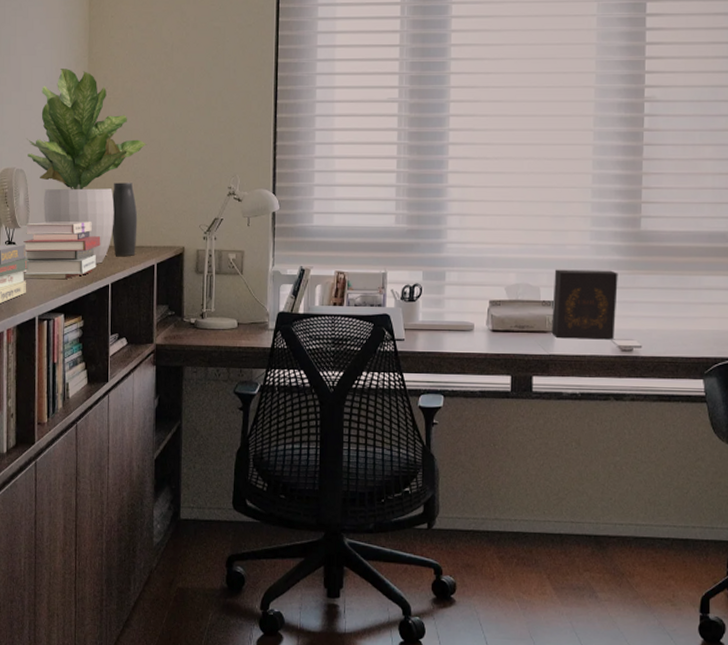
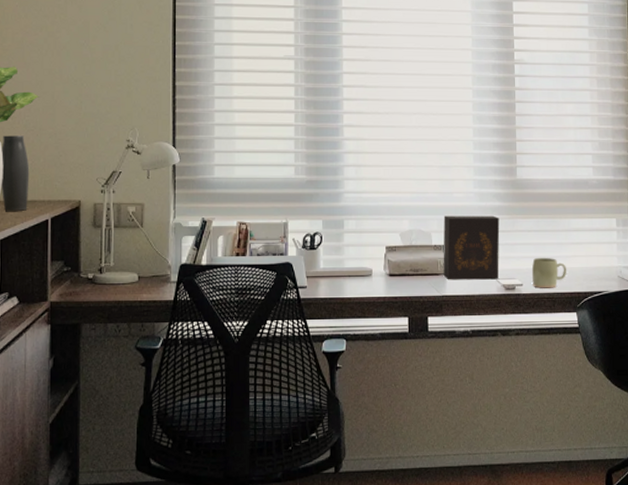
mug: none [652,317,694,352] -> present [531,257,566,288]

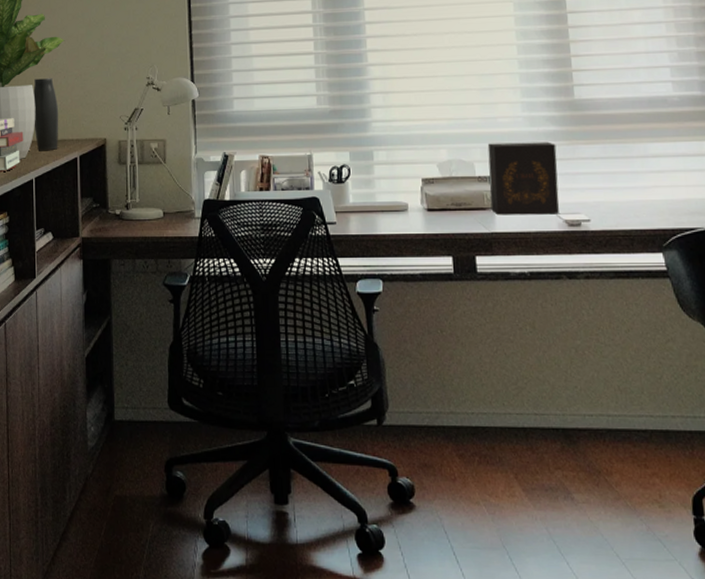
mug: present [531,257,566,288] -> none [600,188,646,224]

